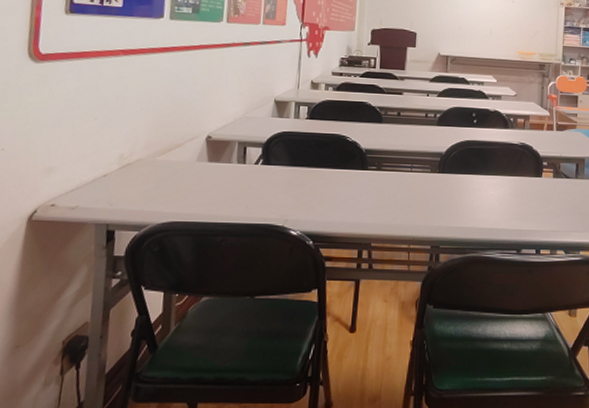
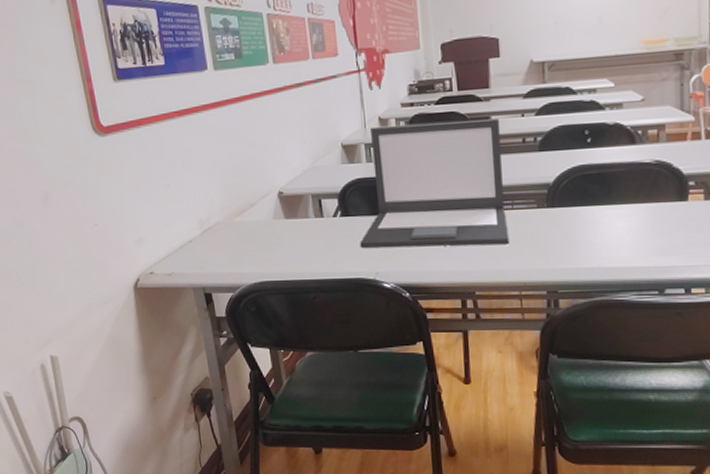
laptop: none [275,89,409,202] -> present [360,119,509,248]

